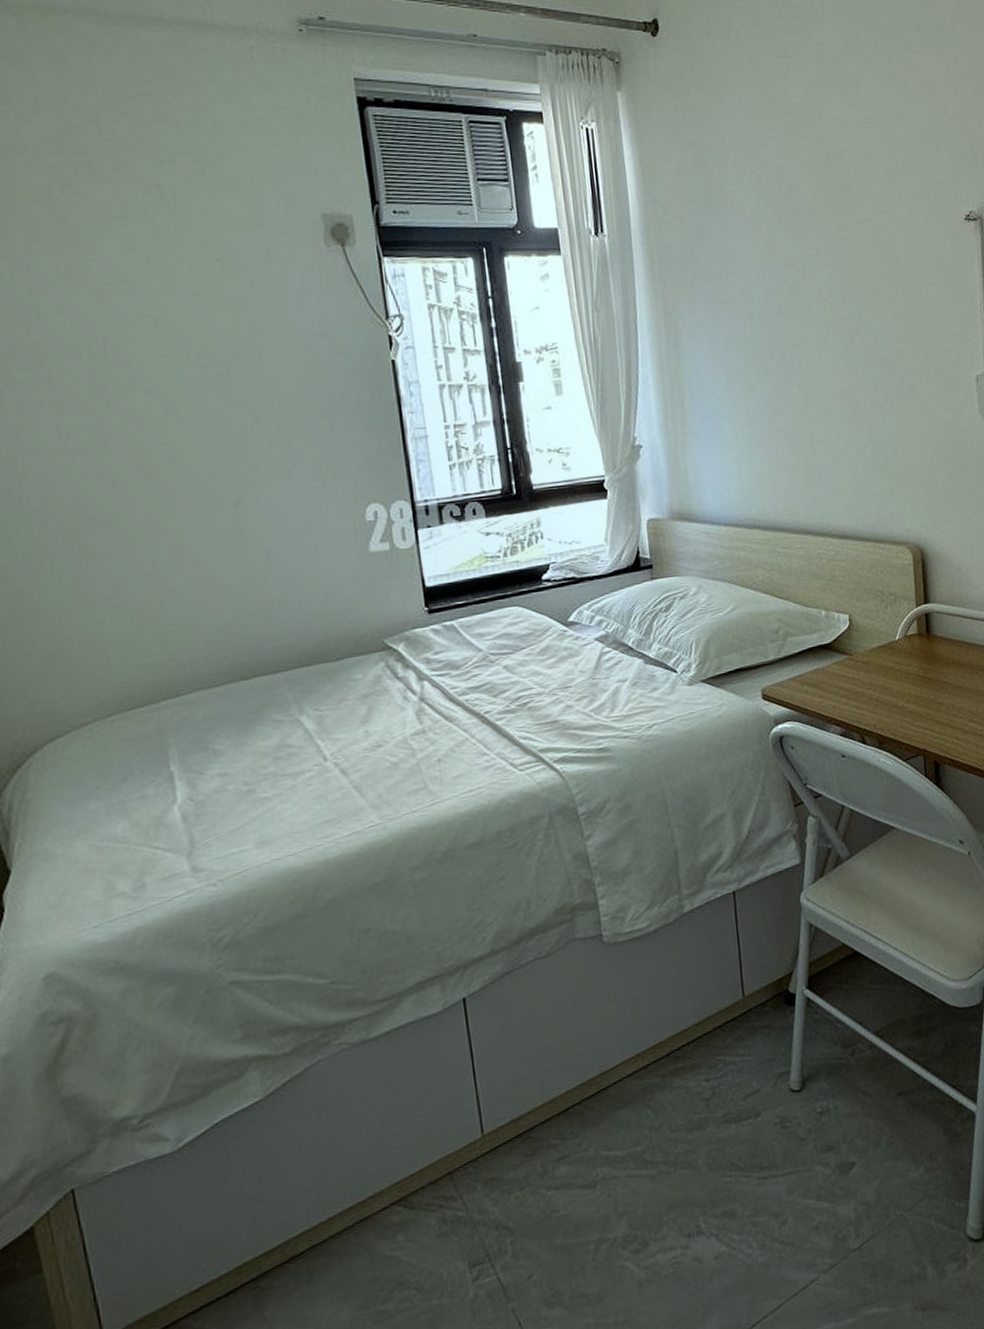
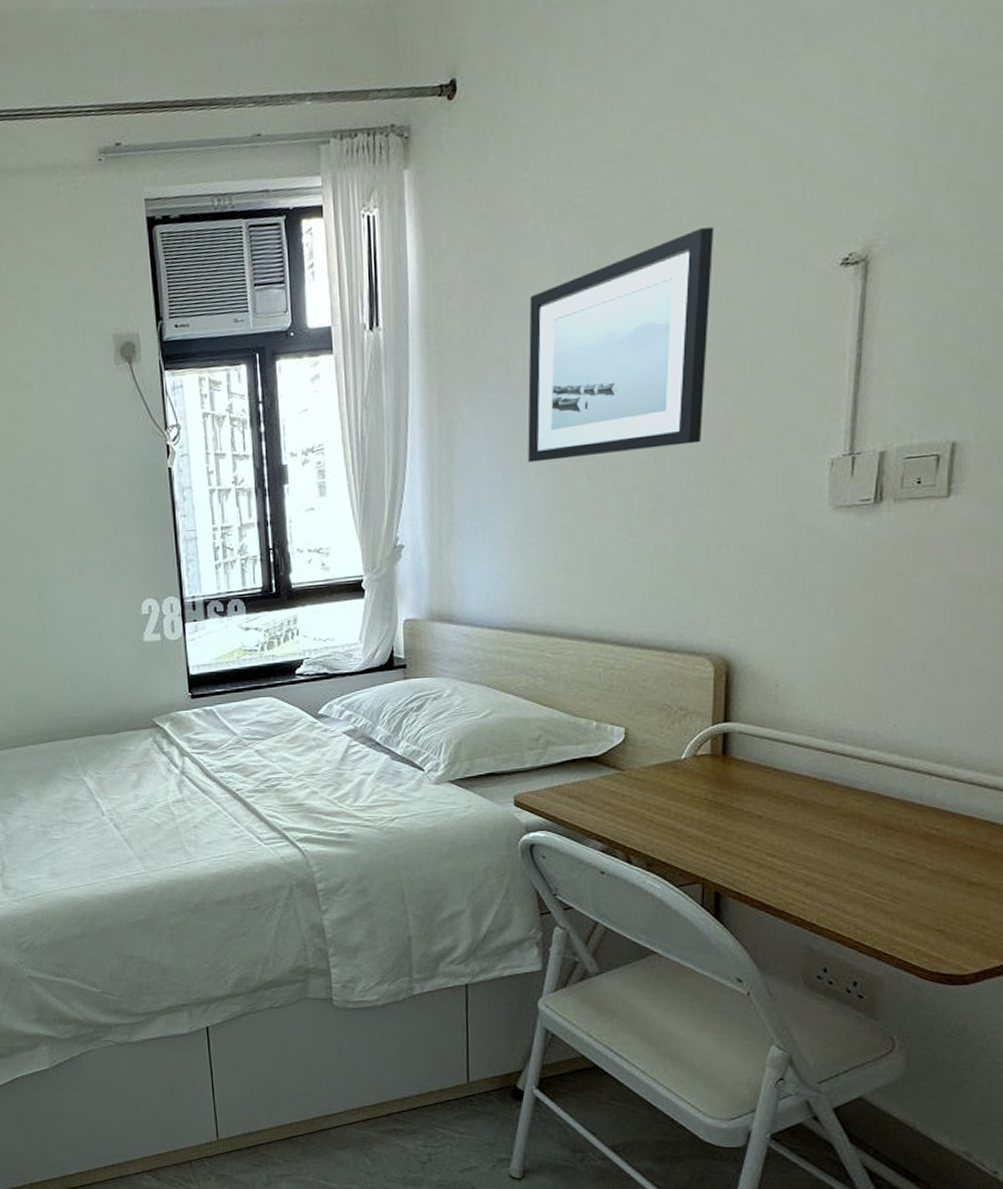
wall art: none [735,177,883,369] -> present [527,227,715,463]

